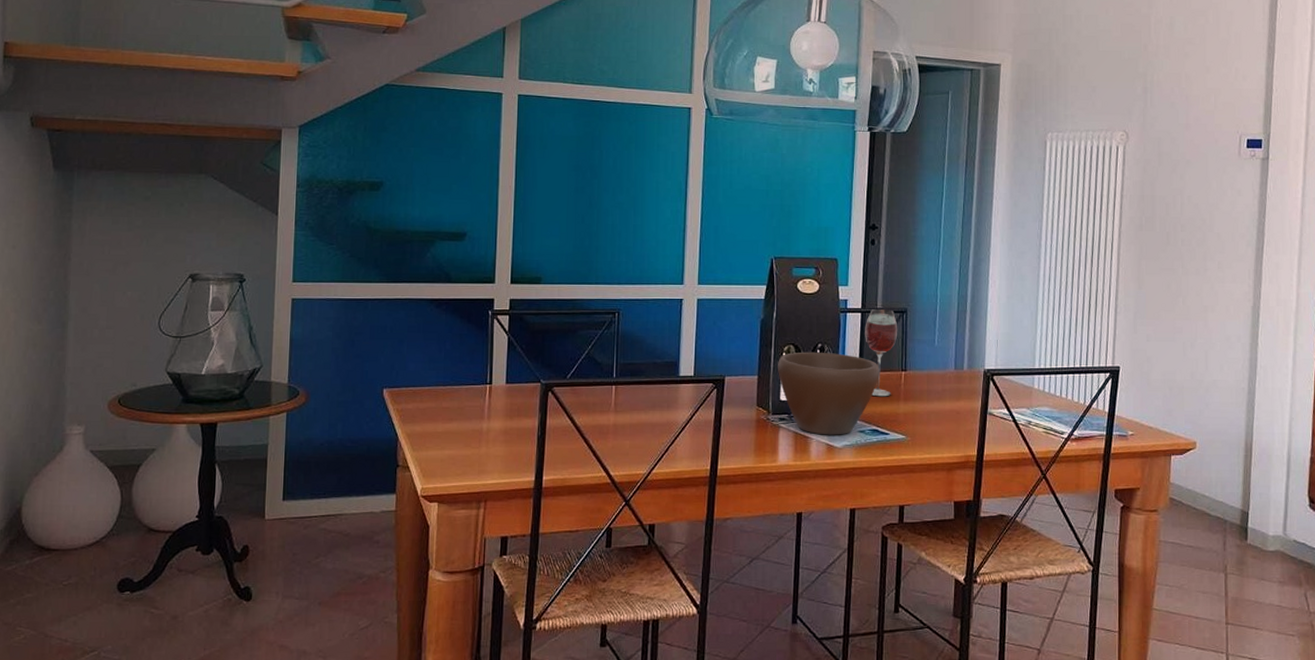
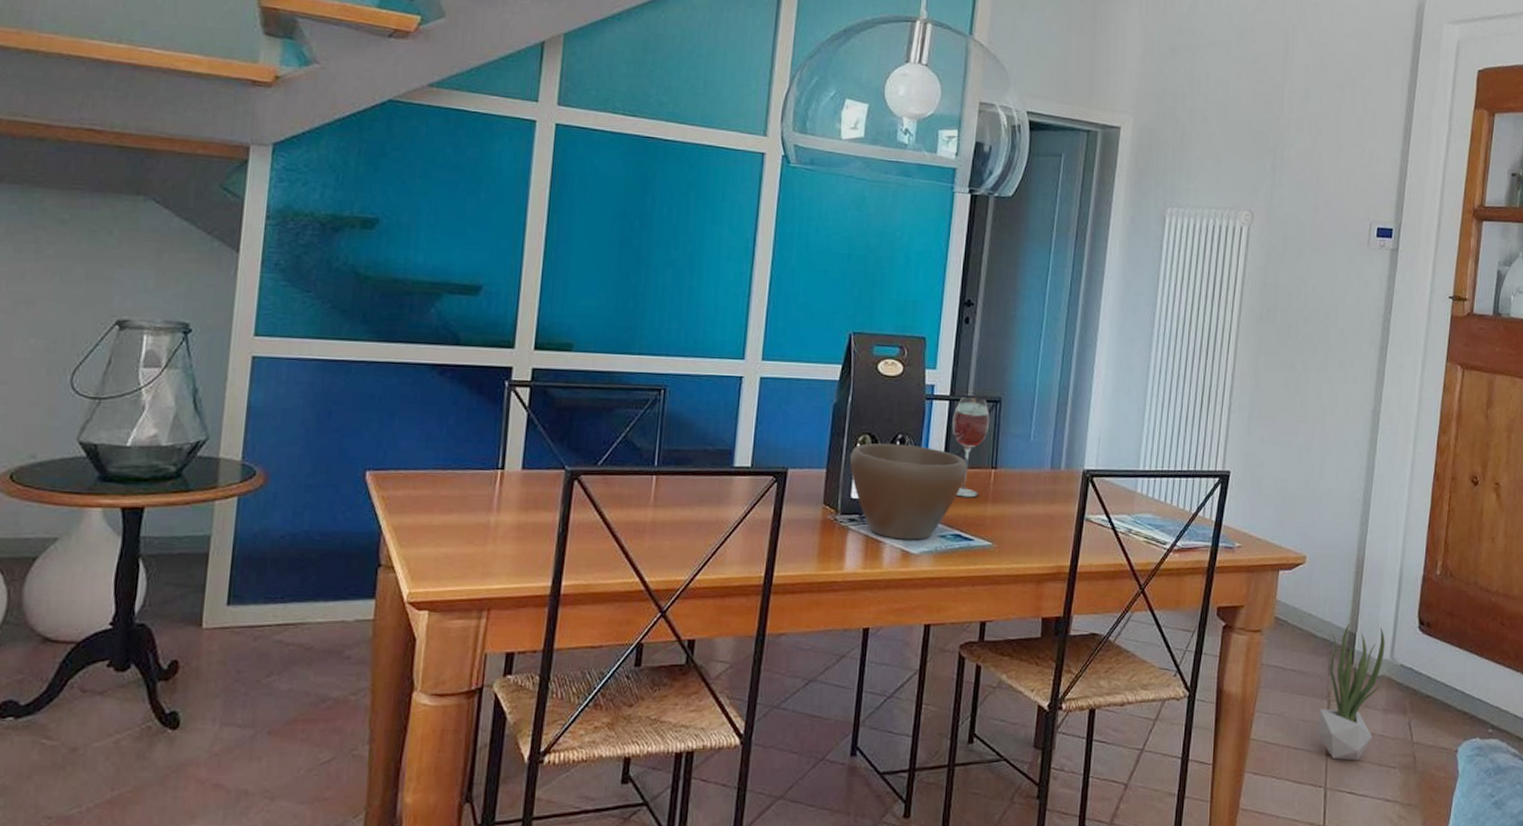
potted plant: none [1216,503,1278,629] -> present [1316,623,1385,761]

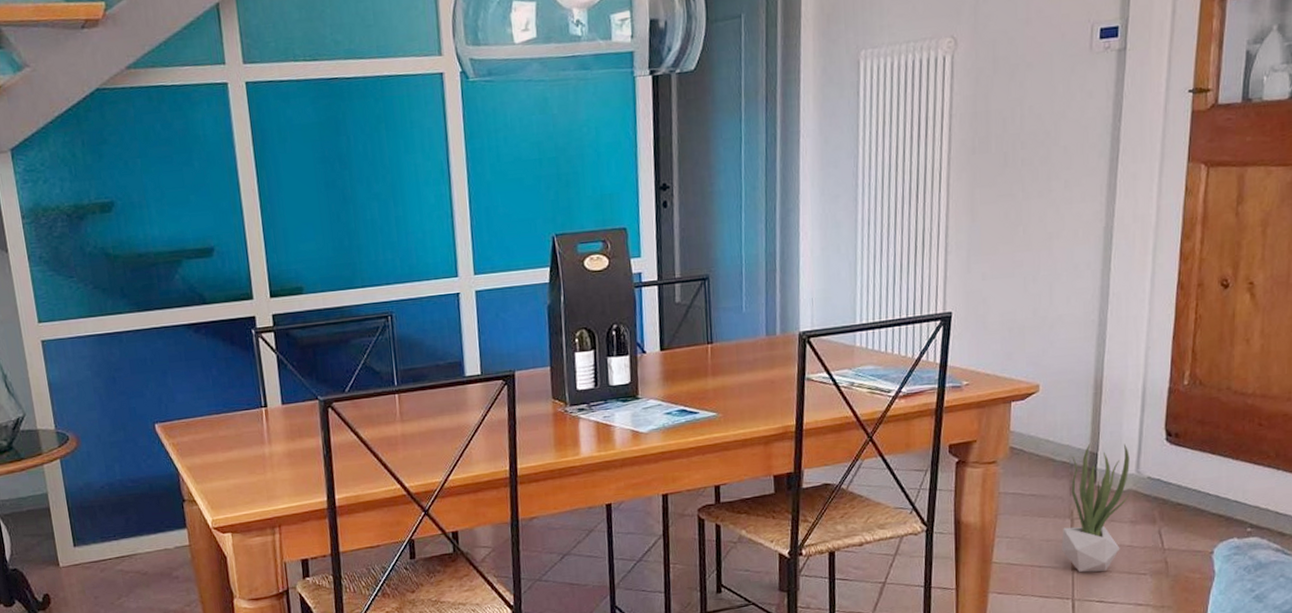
bowl: present [850,443,967,540] -> none [571,332,684,422]
wineglass: present [952,396,990,498] -> none [663,278,701,375]

